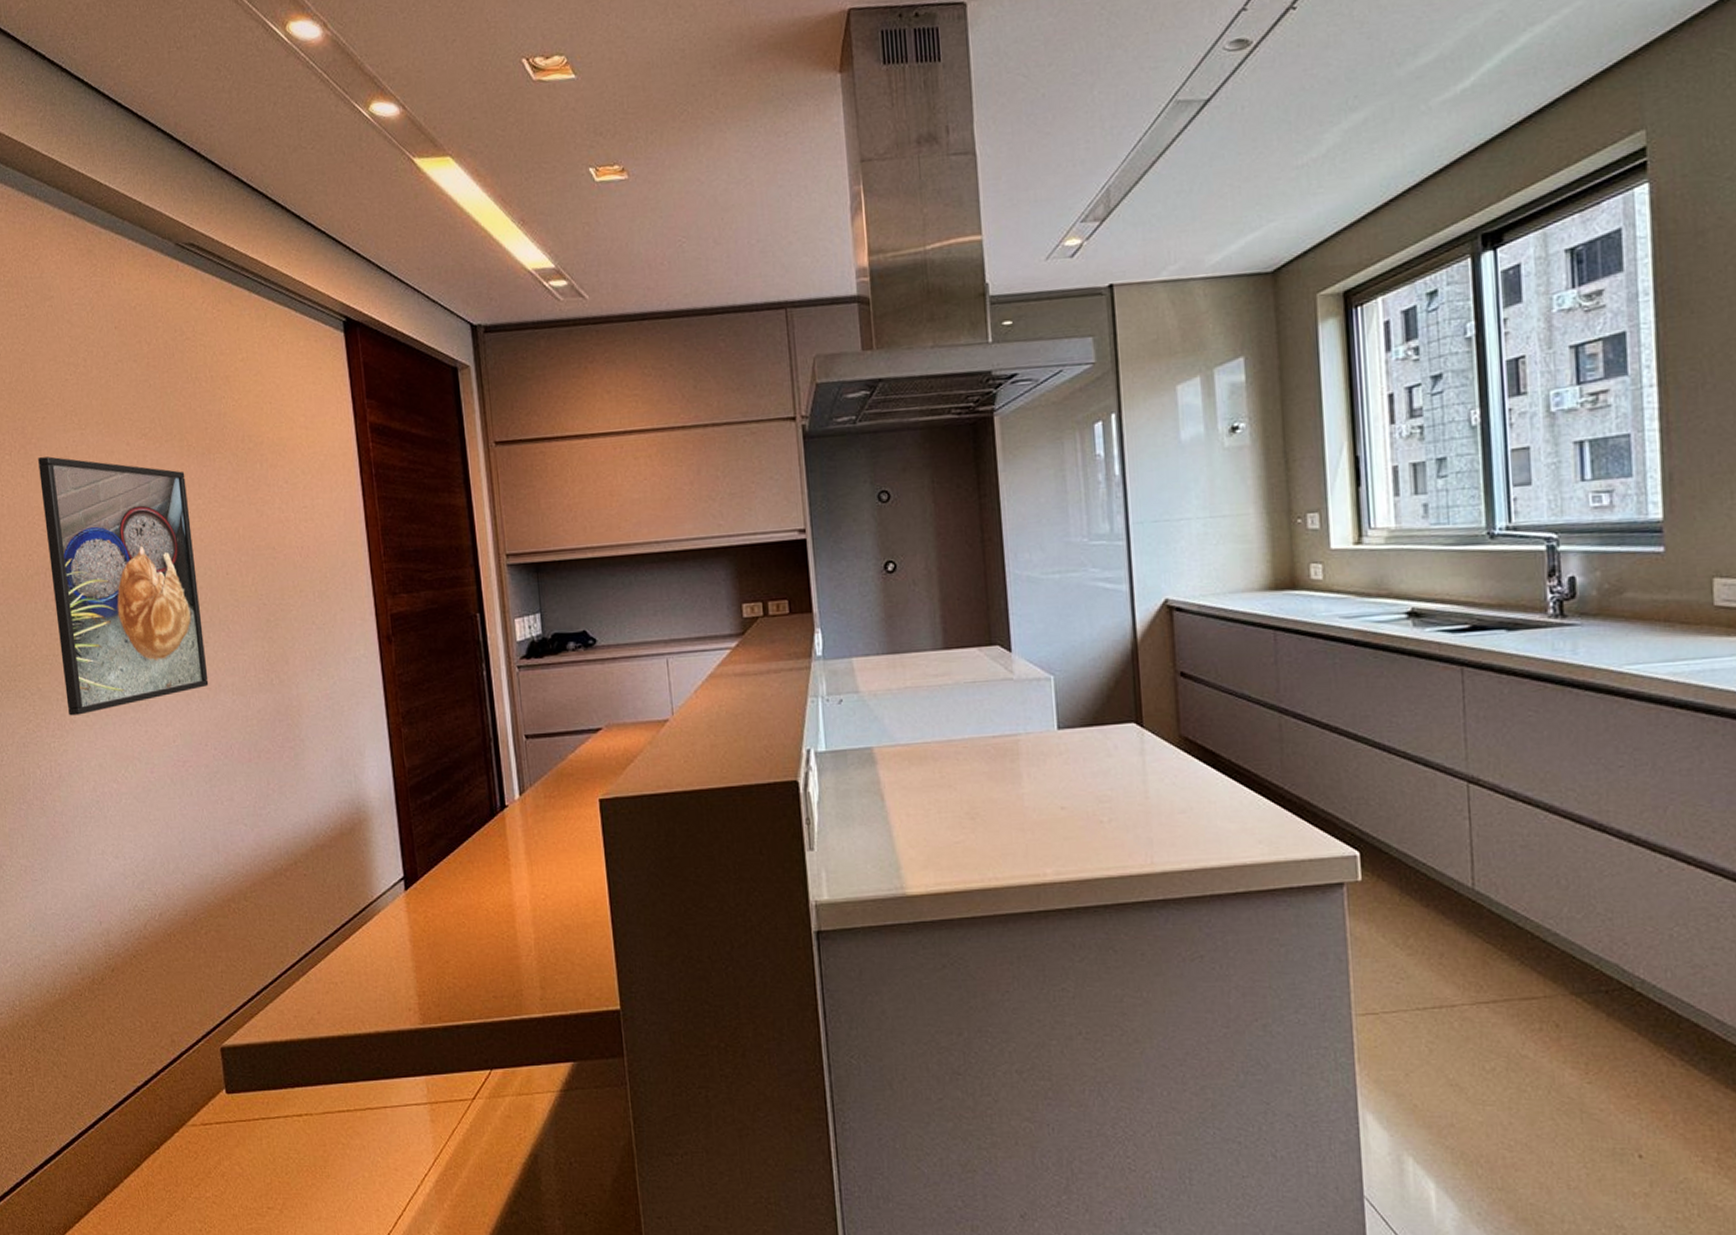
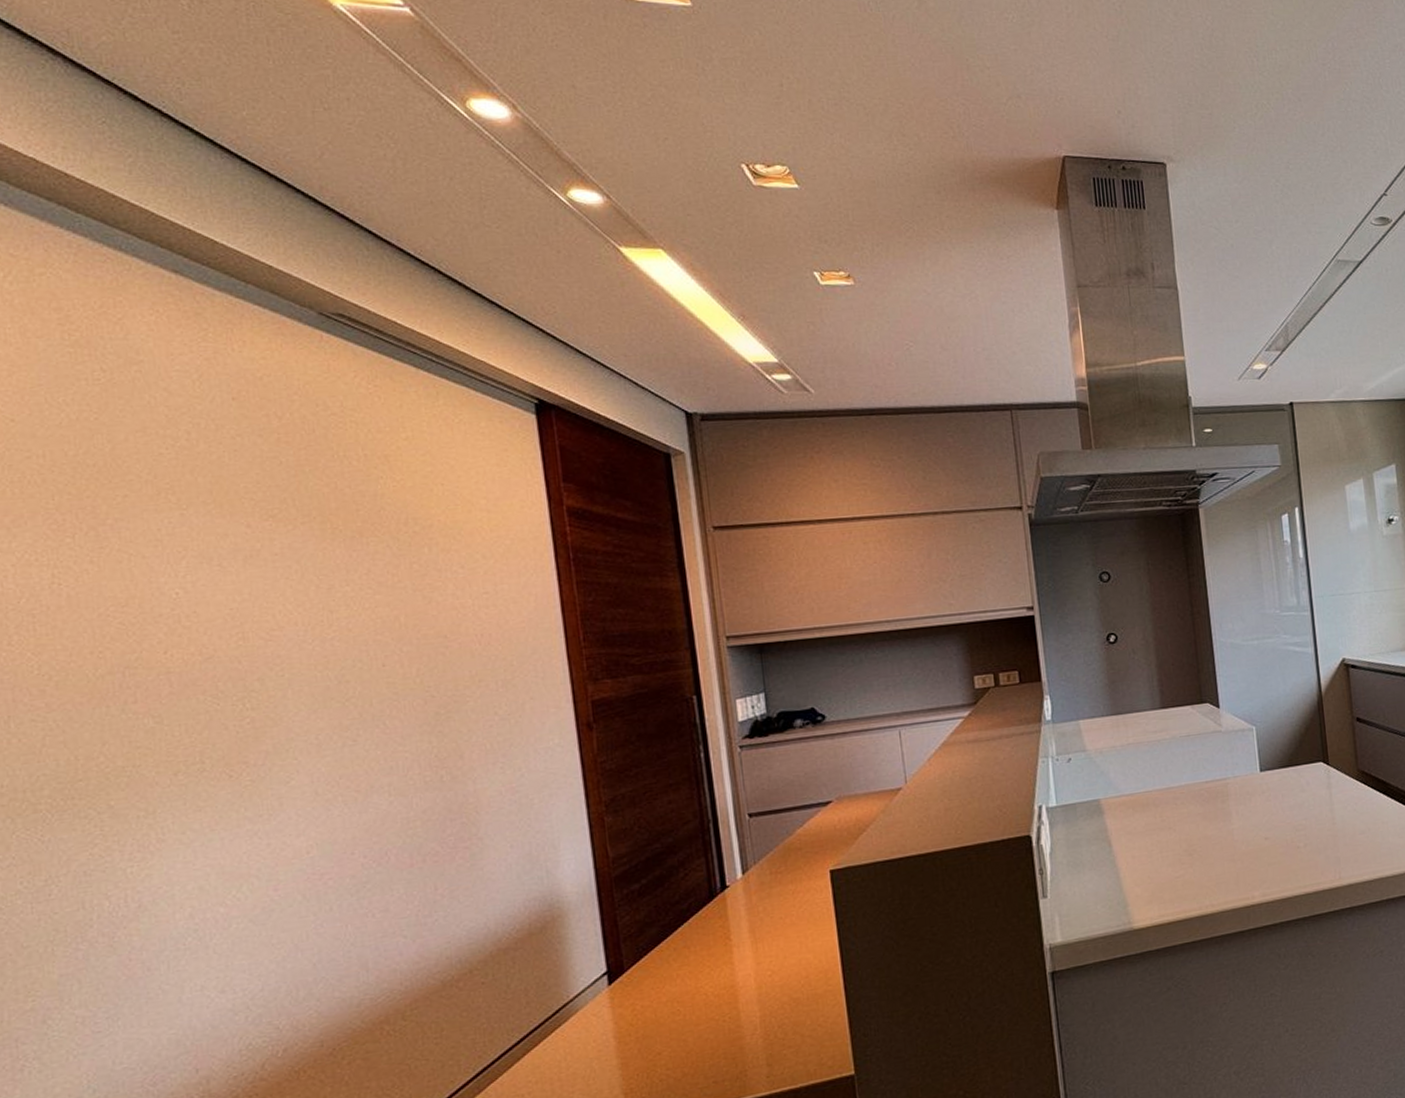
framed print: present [38,456,209,716] -> none [115,539,357,835]

